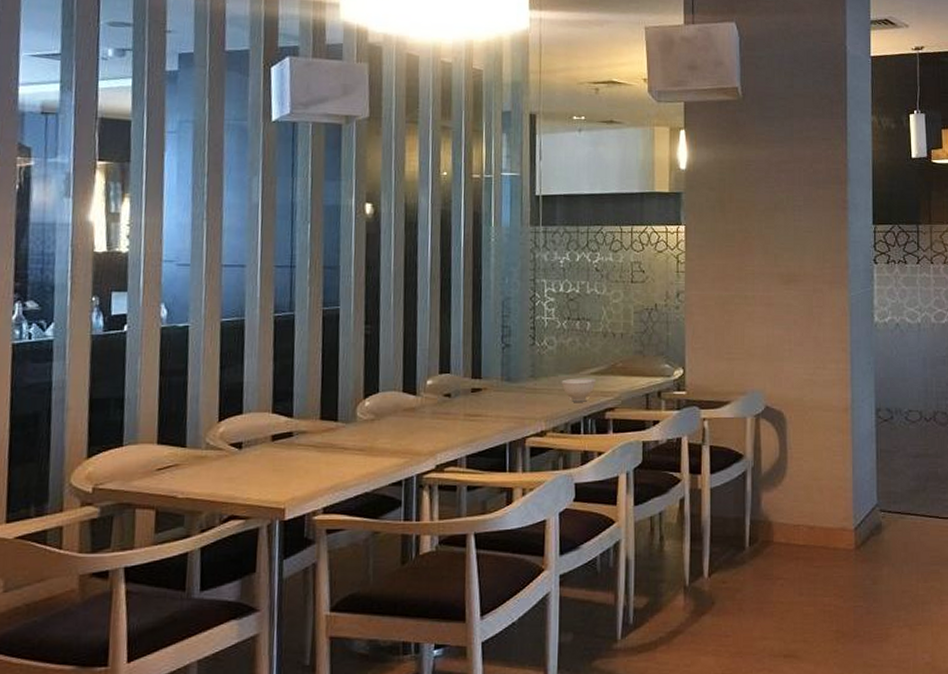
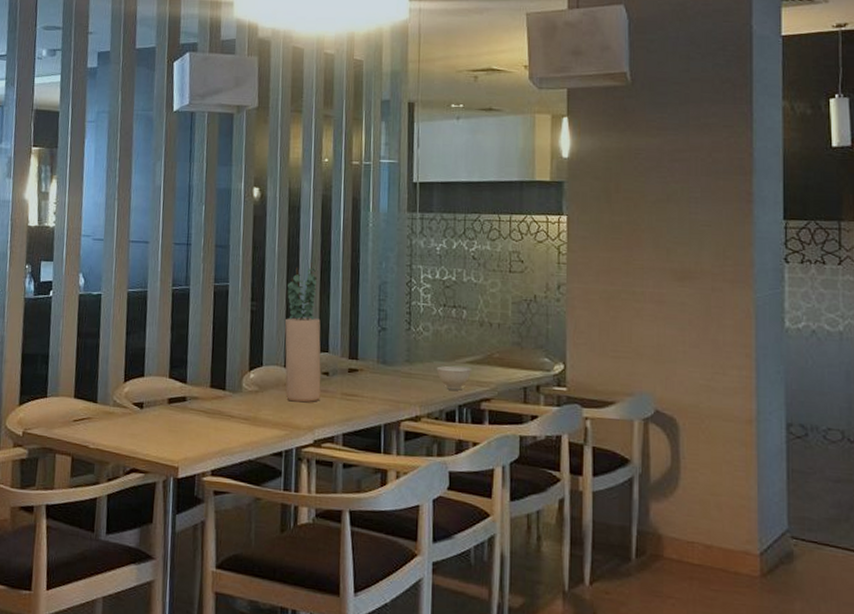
vase: none [402,281,443,427] -> present [284,262,321,403]

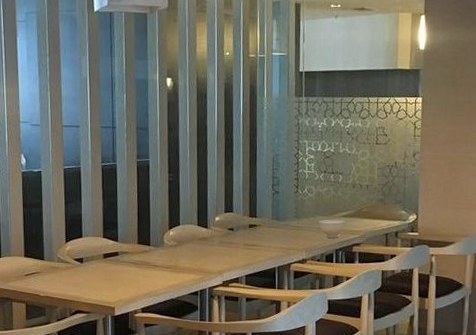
vase: present [284,262,321,403] -> none [196,140,228,253]

